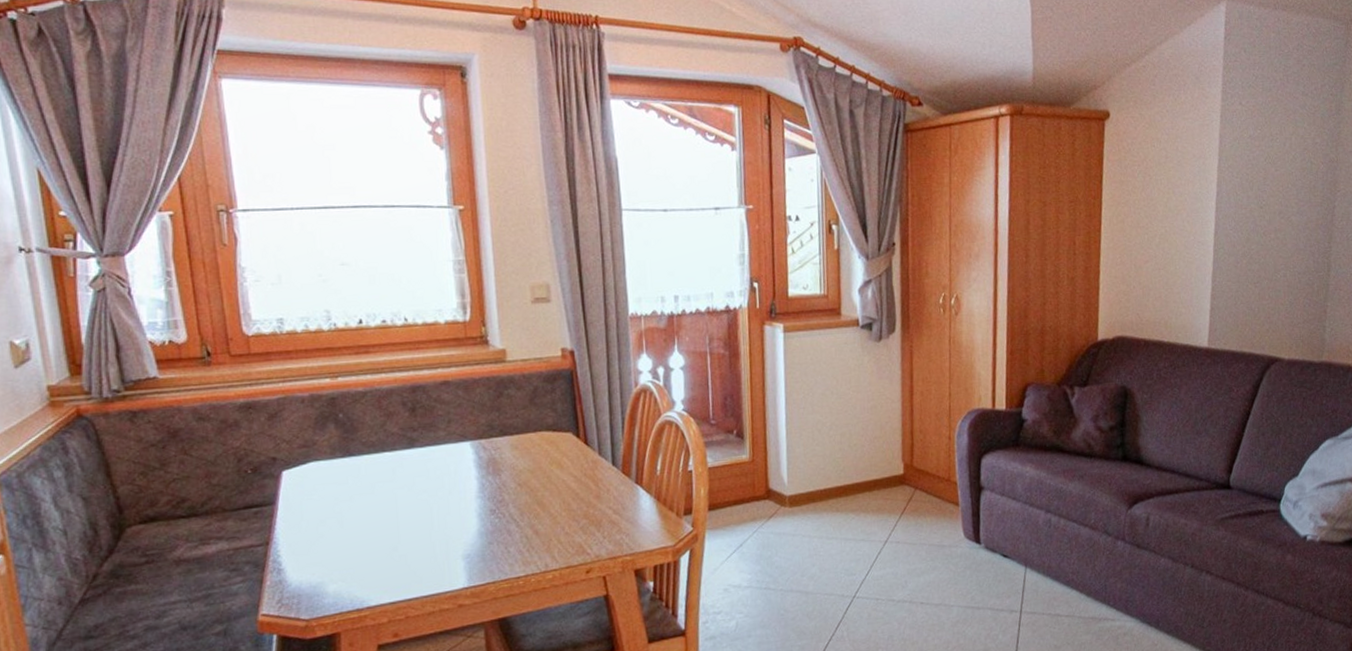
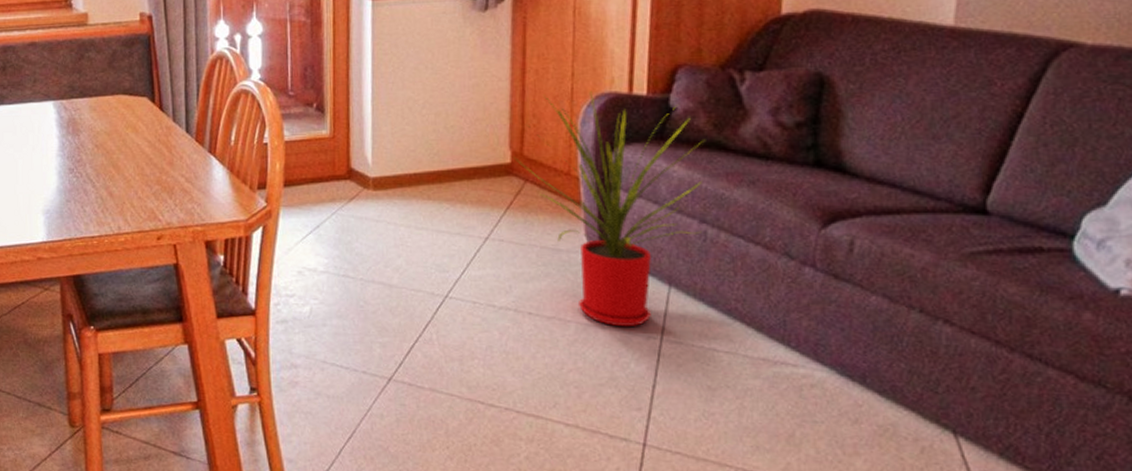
house plant: none [906,408,1049,606] -> present [514,91,706,327]

